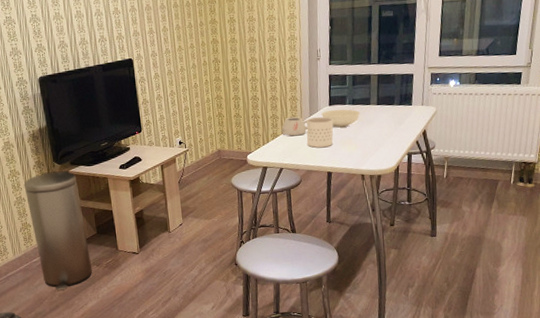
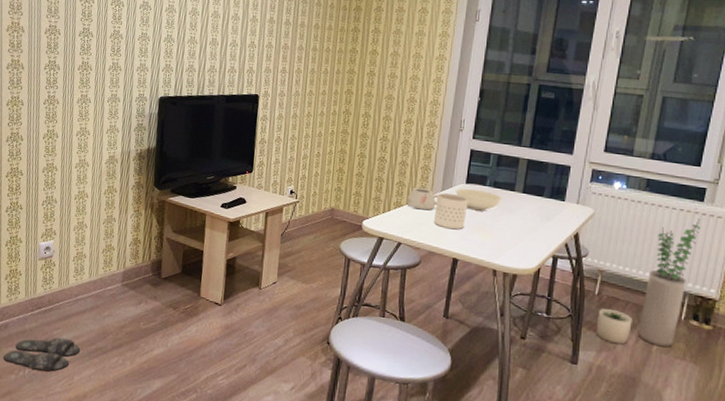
pedal bin: present [23,170,92,291] -> none [113,195,174,328]
planter: none [447,187,475,214] -> present [595,309,632,345]
vase: none [479,99,520,209] -> present [637,219,701,347]

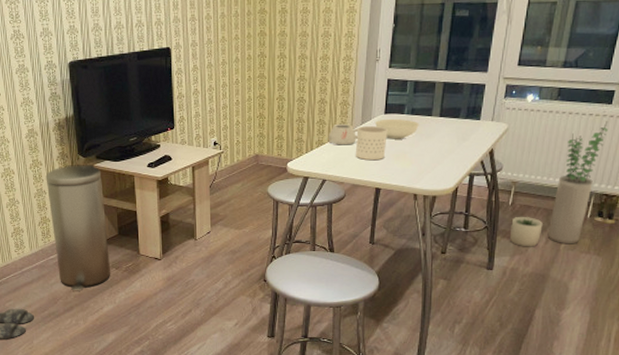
pedal bin: none [113,195,174,328] -> present [45,165,110,291]

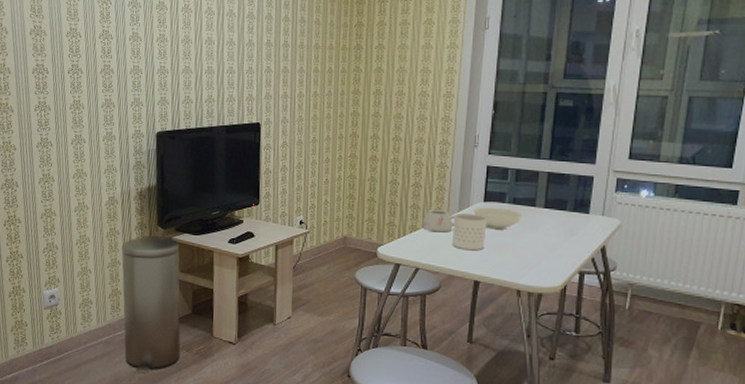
planter: present [509,217,543,247] -> none [628,323,666,359]
vase: present [547,121,608,244] -> none [672,223,735,360]

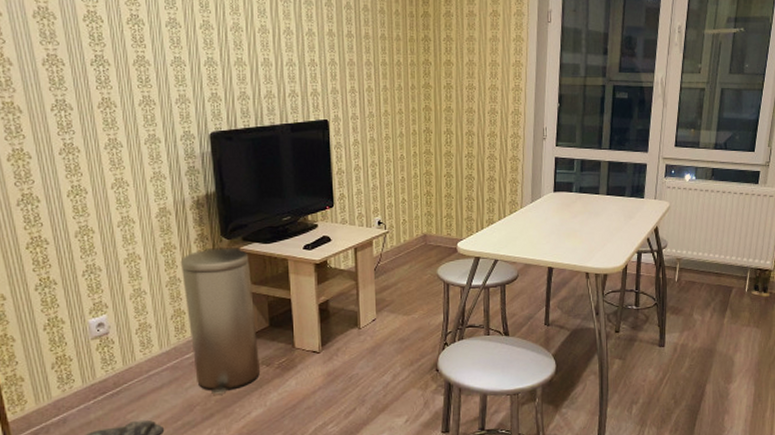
cup: present [422,209,456,233] -> none [498,201,529,224]
mug: present [451,212,487,251] -> none [526,203,557,240]
bowl: present [474,207,522,230] -> none [545,196,587,218]

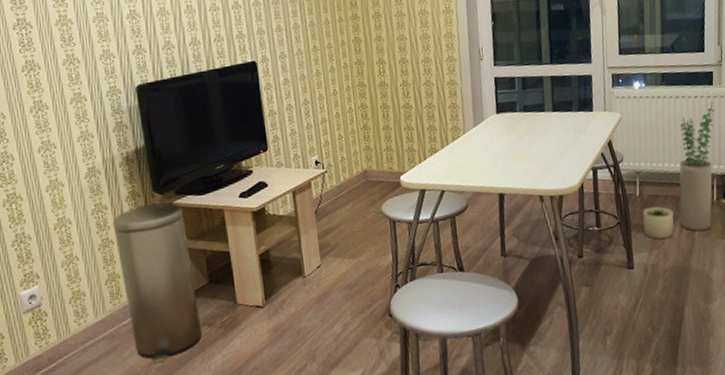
planter: none [678,293,707,323] -> present [643,207,674,240]
vase: none [711,200,757,318] -> present [679,102,715,232]

